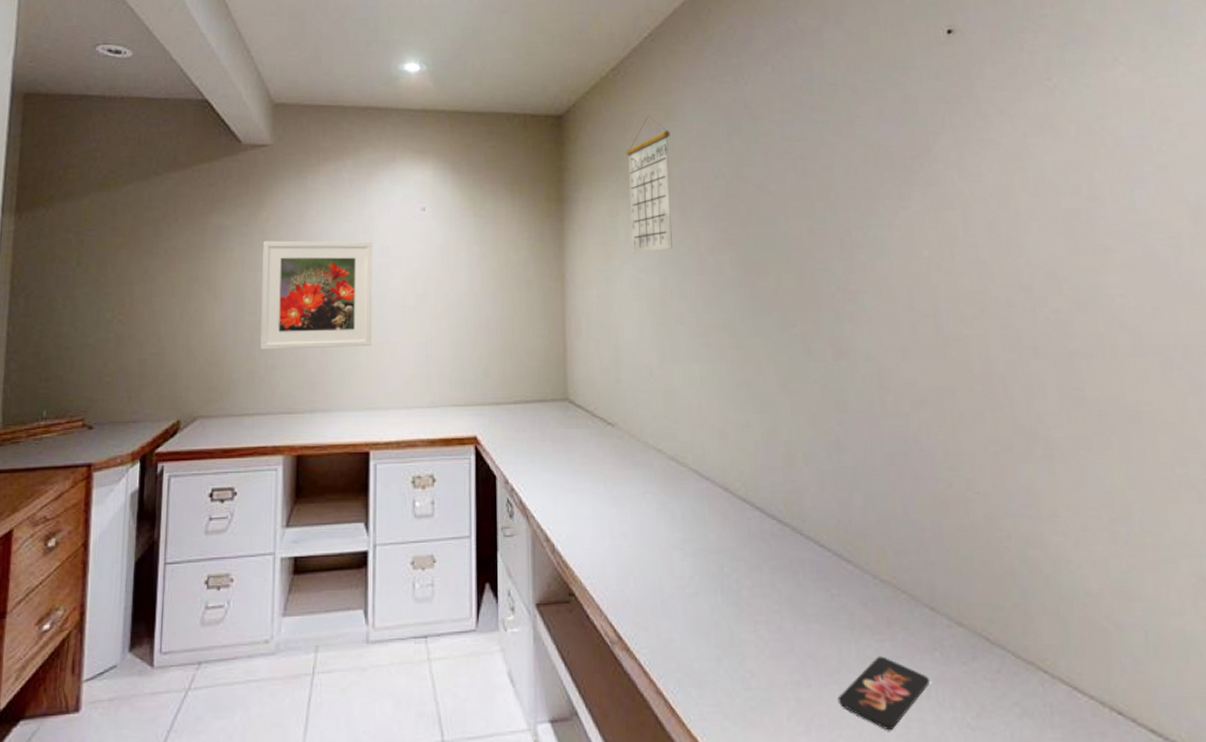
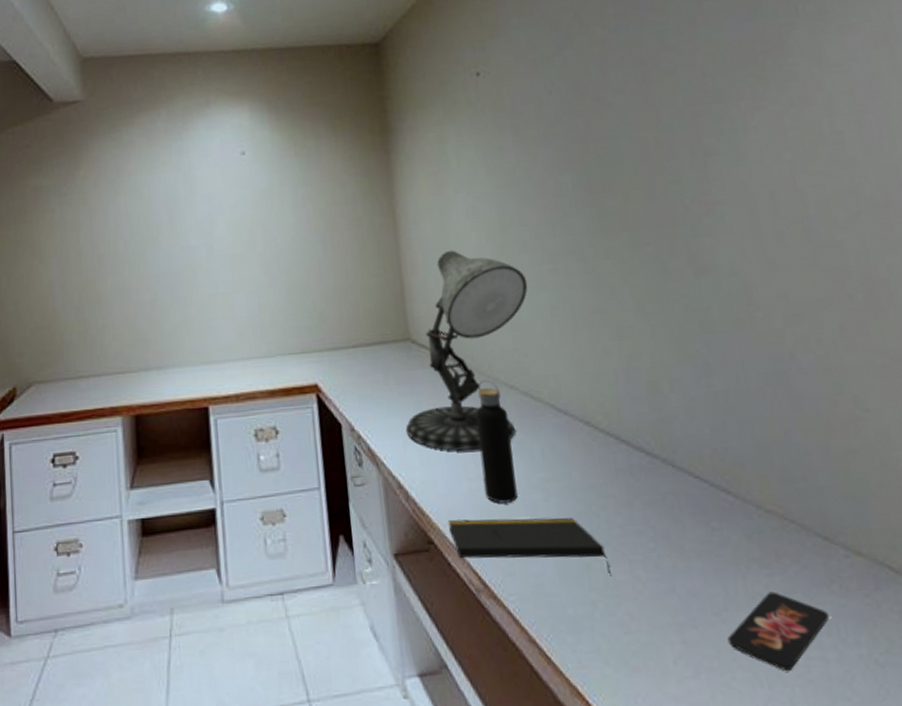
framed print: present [260,240,372,350] -> none [83,190,201,310]
desk lamp: none [557,317,682,509] -> present [405,250,528,451]
notepad: none [590,574,738,635] -> present [448,518,613,576]
water bottle: none [623,442,657,560] -> present [475,379,518,503]
calendar: present [625,115,673,253] -> none [450,34,508,181]

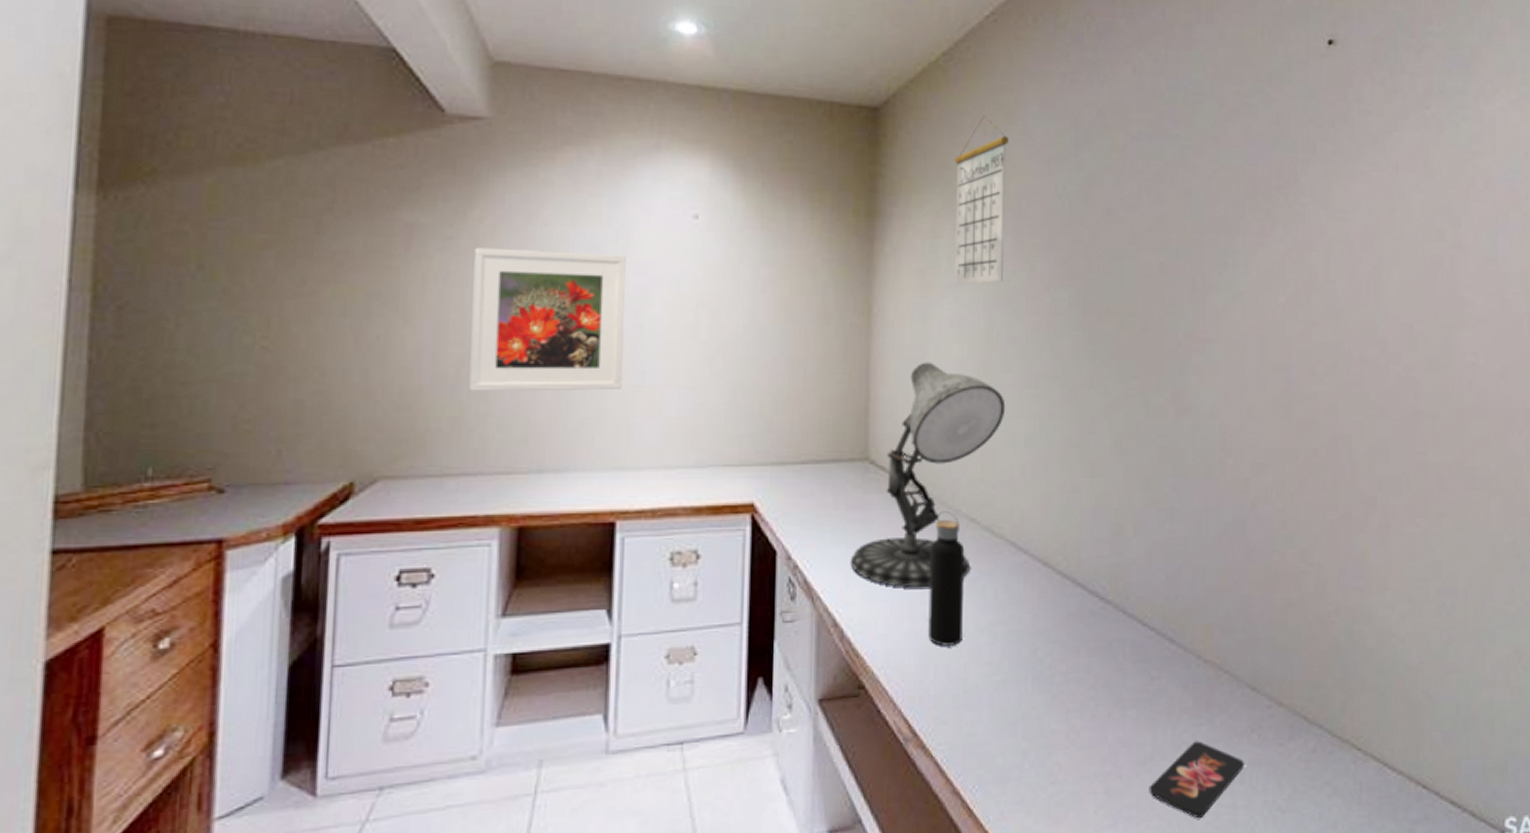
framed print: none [83,190,201,310] -> present [469,247,626,392]
notepad: present [448,518,613,576] -> none [884,662,1048,725]
calendar: none [450,34,508,181] -> present [954,115,1009,285]

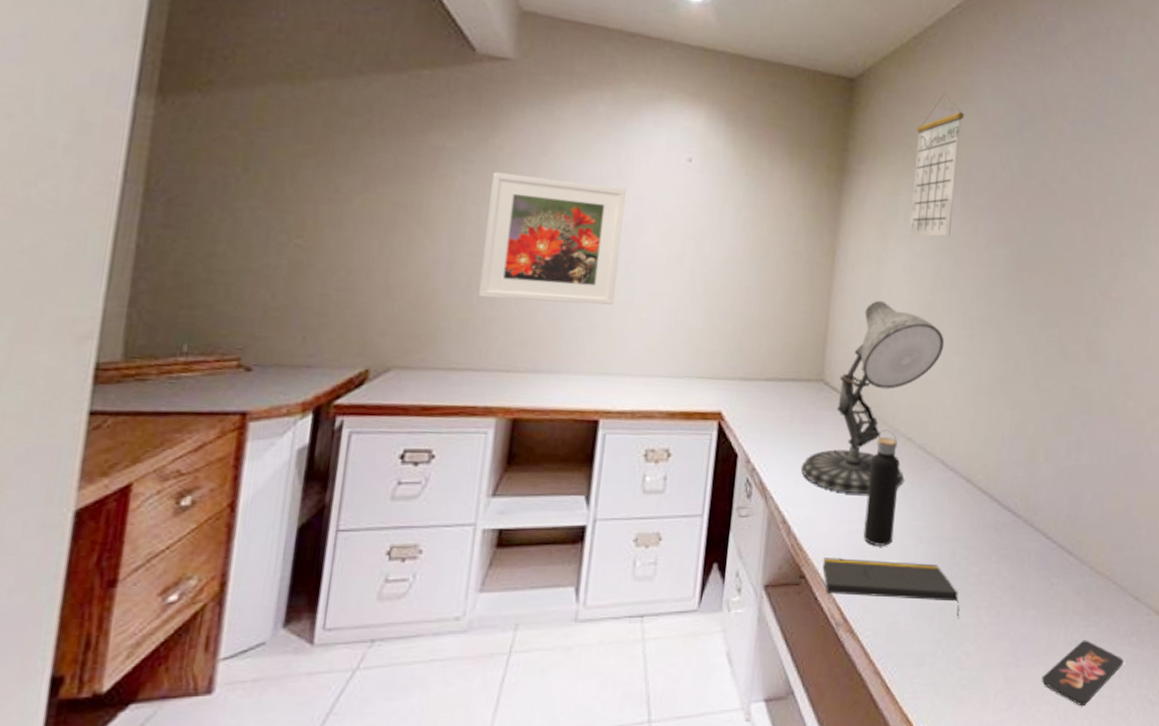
notepad: none [884,662,1048,725] -> present [823,558,960,619]

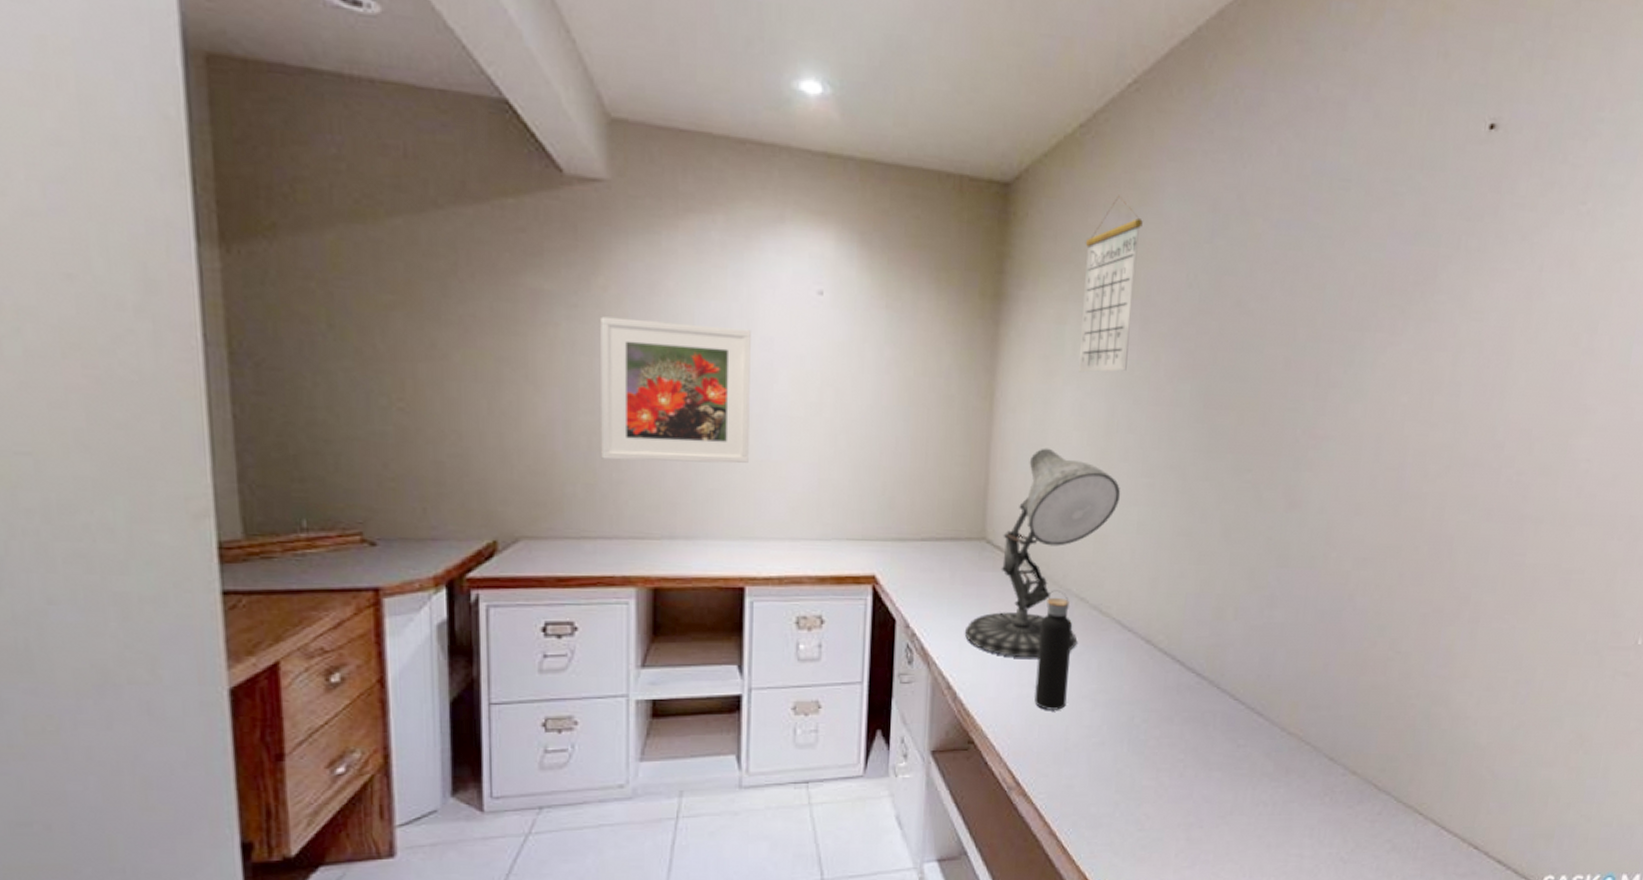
notepad: present [823,558,960,619] -> none [992,723,1139,781]
smartphone: present [1041,640,1123,707] -> none [1225,801,1315,865]

